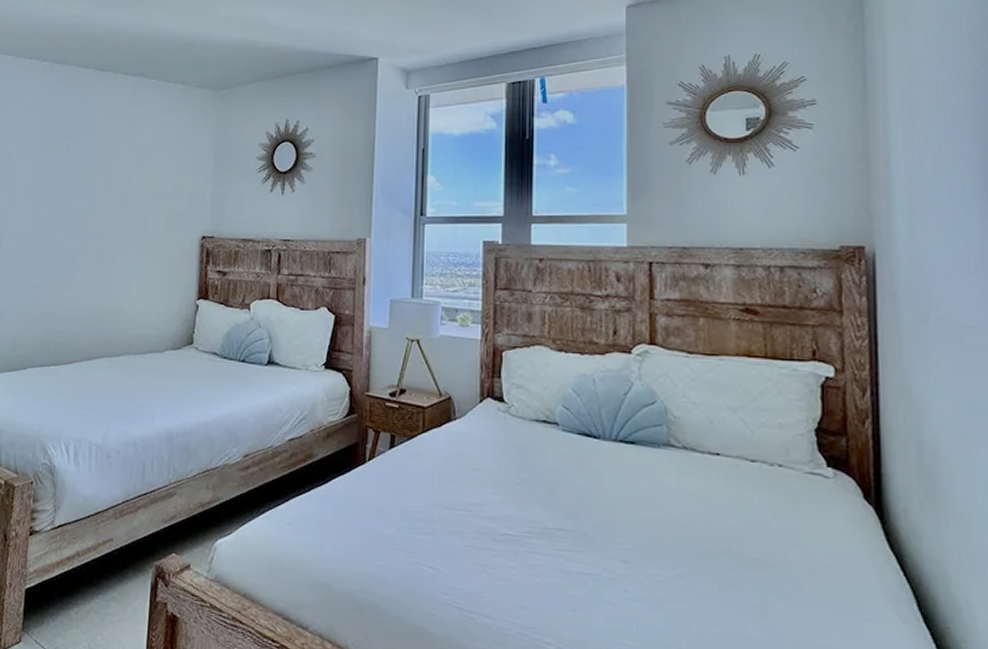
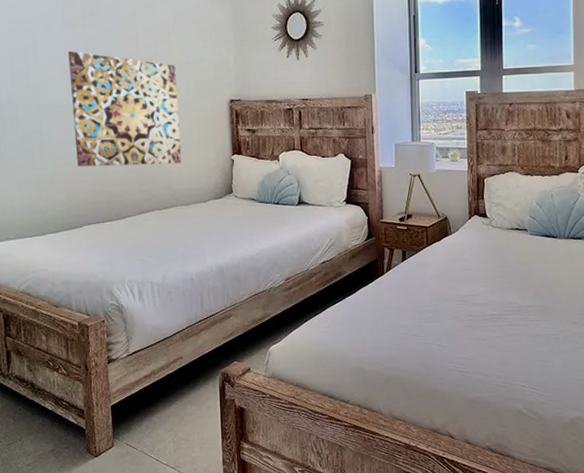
wall art: none [30,175,147,305] -> present [68,50,181,167]

